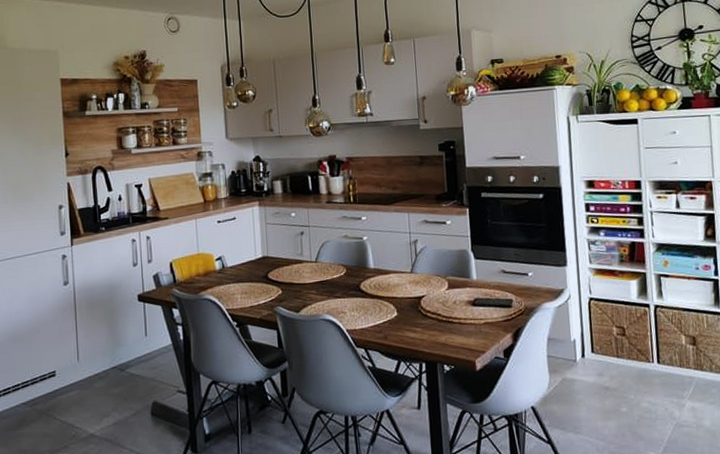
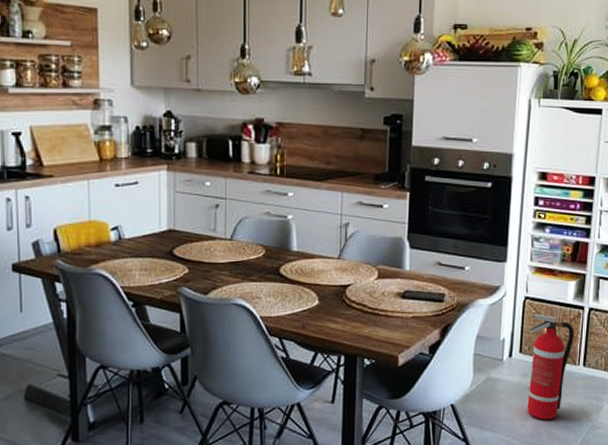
fire extinguisher: none [598,314,644,420] -> present [527,314,574,420]

